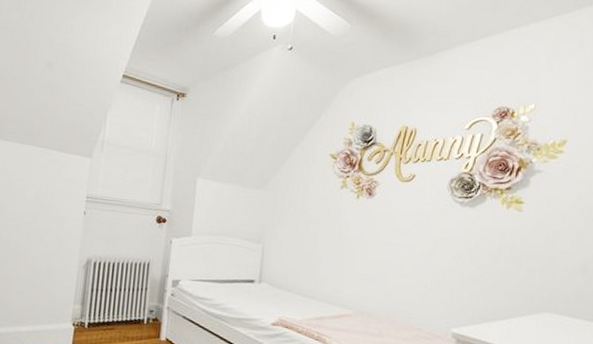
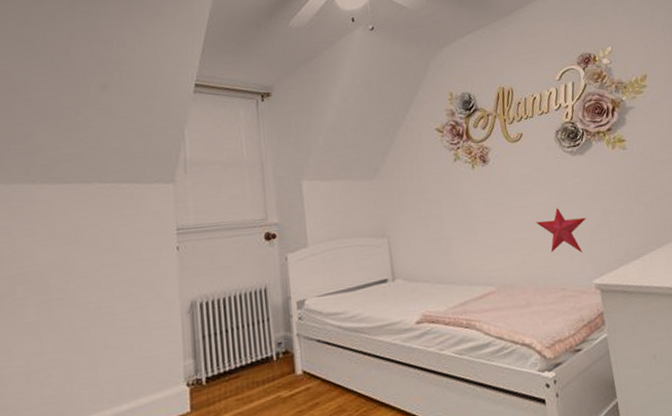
decorative star: none [407,252,460,301] -> present [536,207,586,253]

